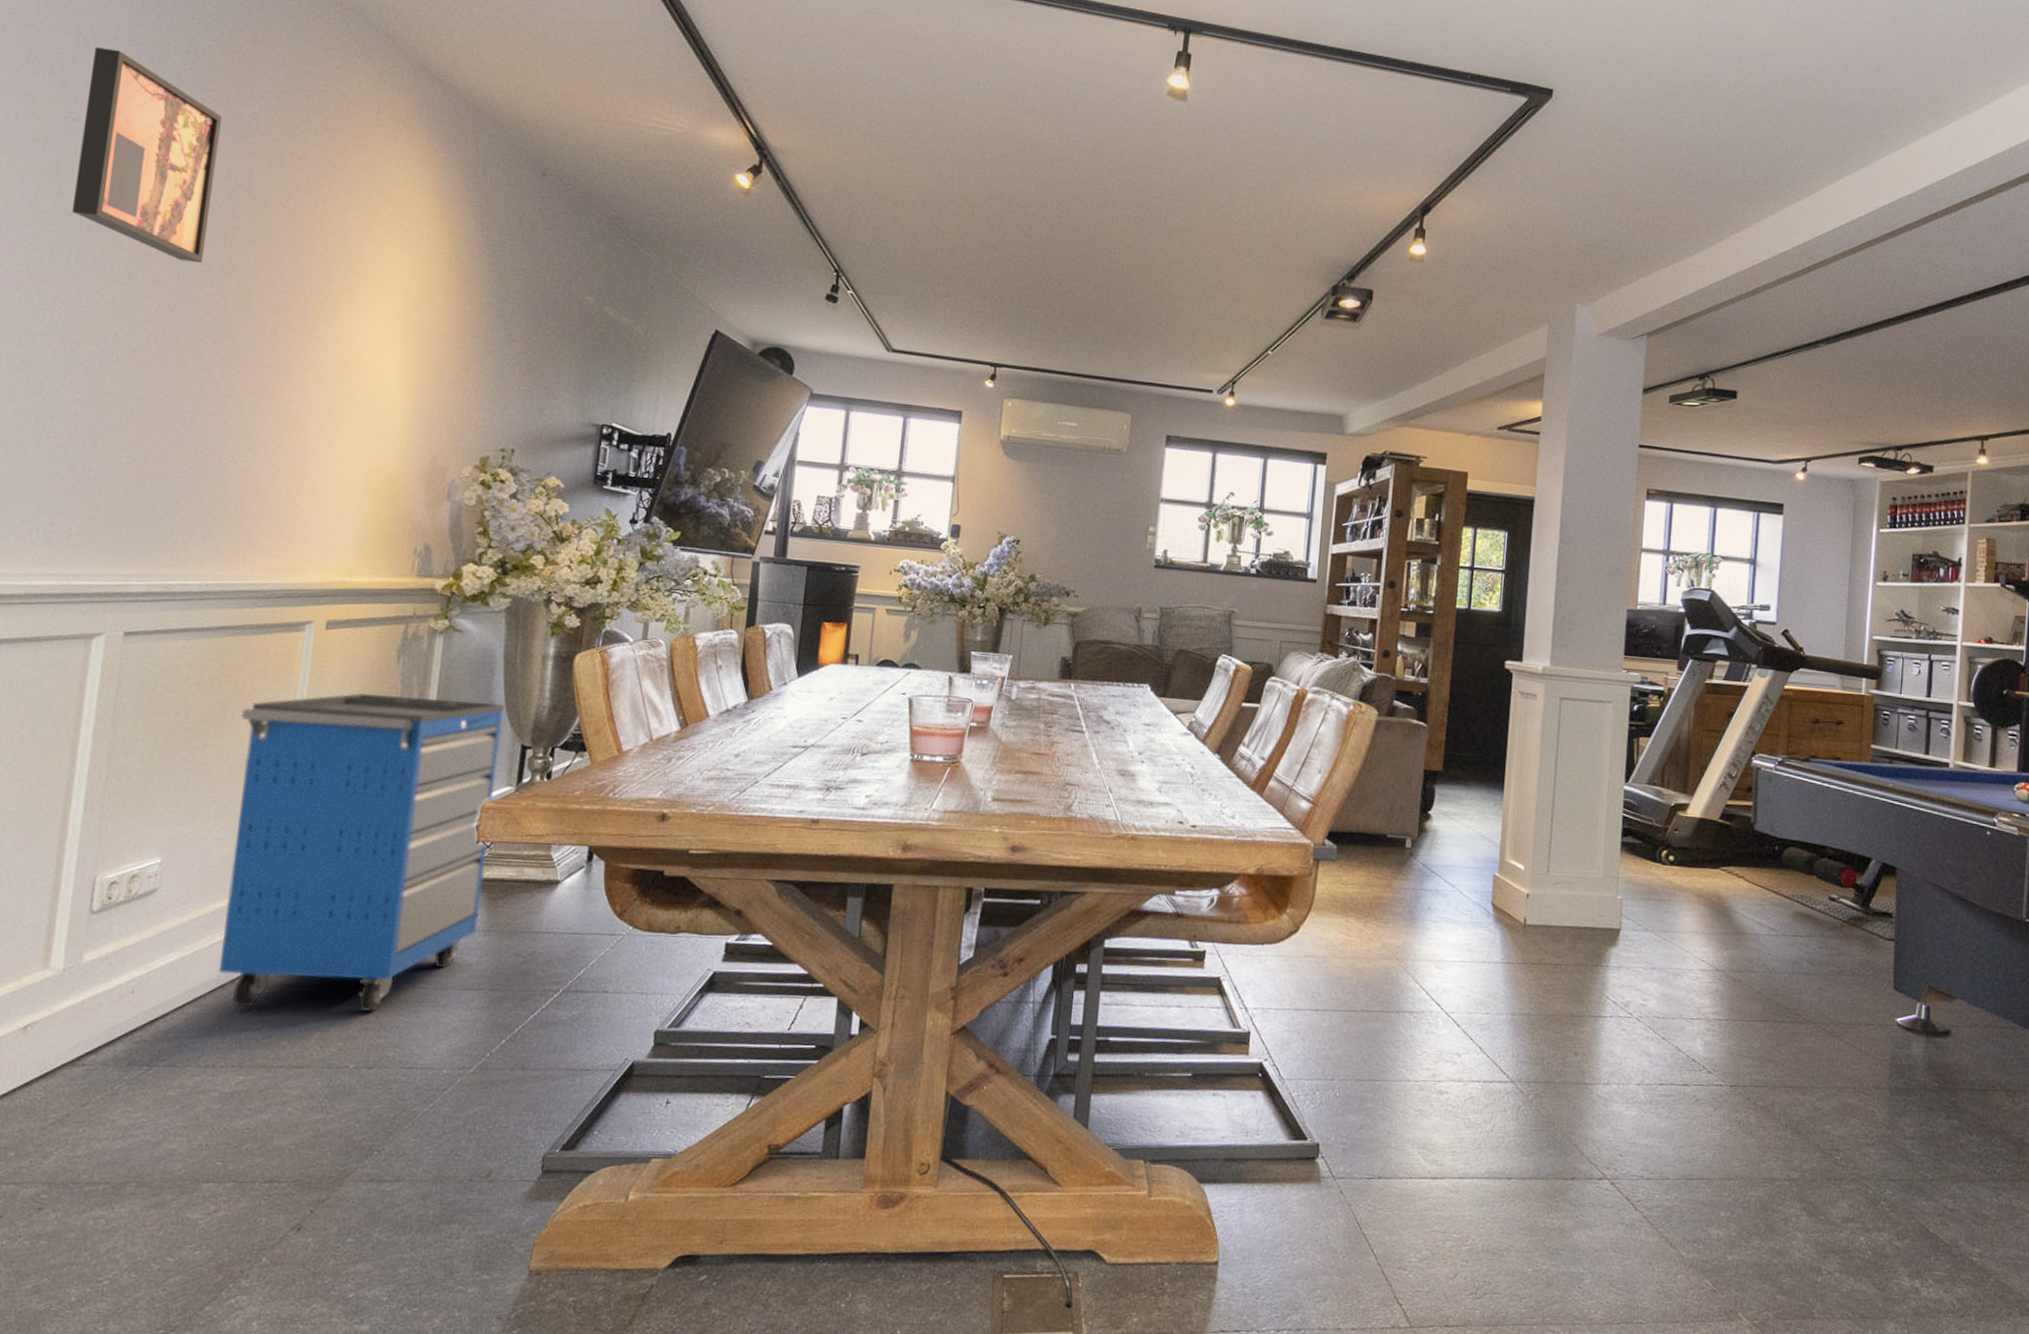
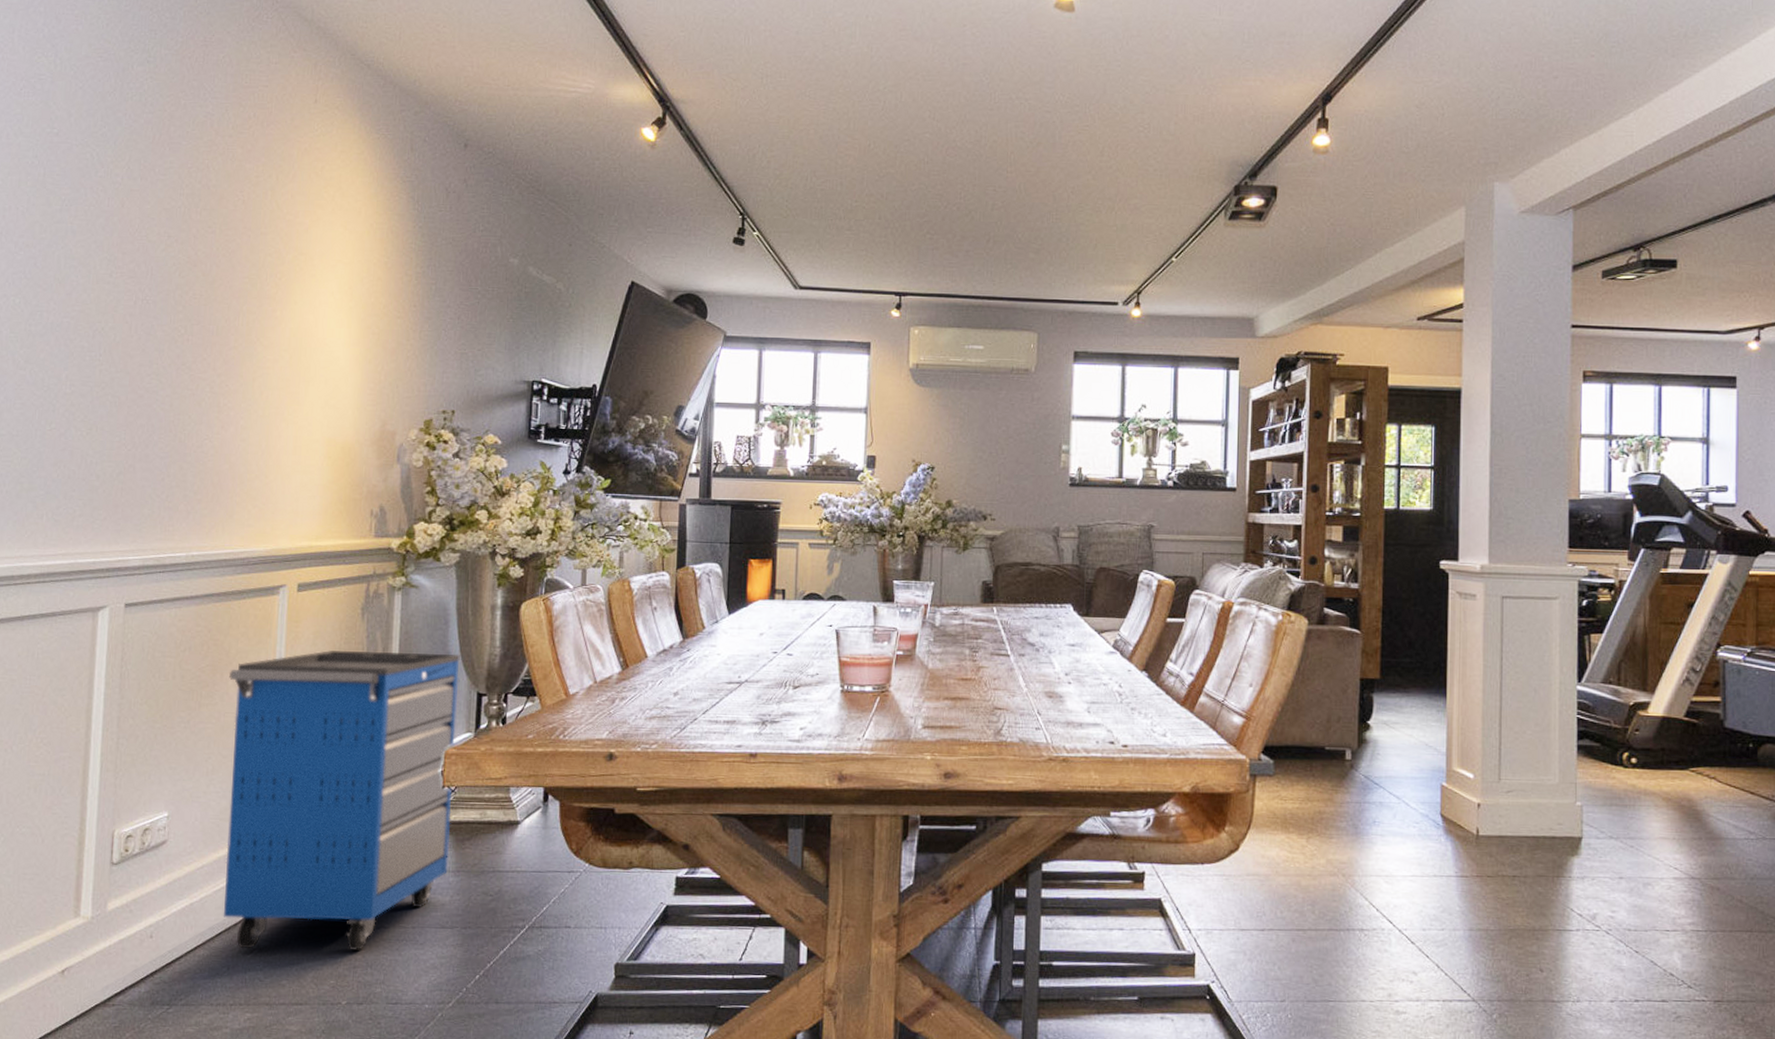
wall art: present [71,47,222,263] -> none [58,66,180,257]

